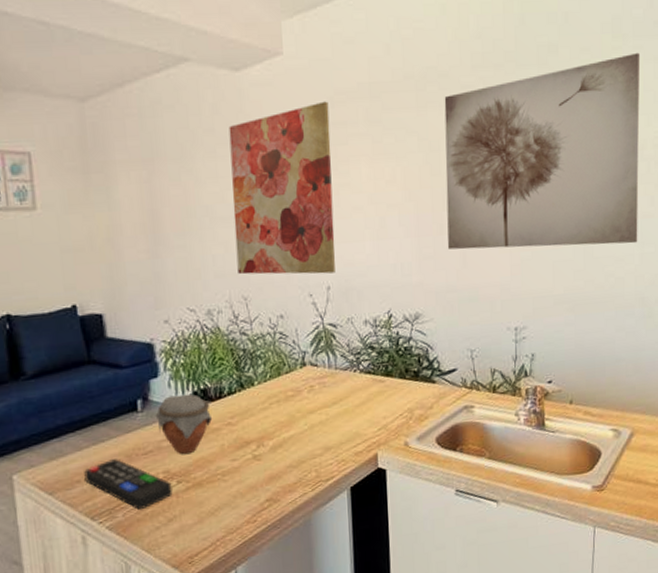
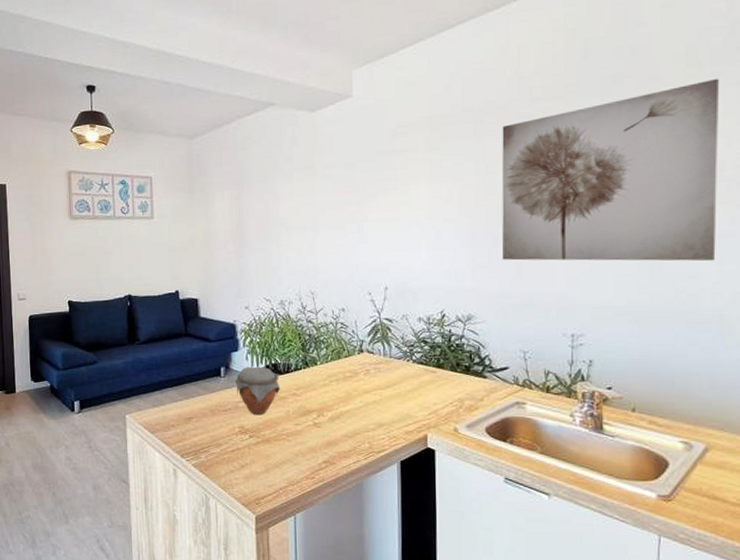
remote control: present [84,459,173,509] -> none [178,412,245,454]
wall art: present [229,101,335,275] -> none [304,133,394,276]

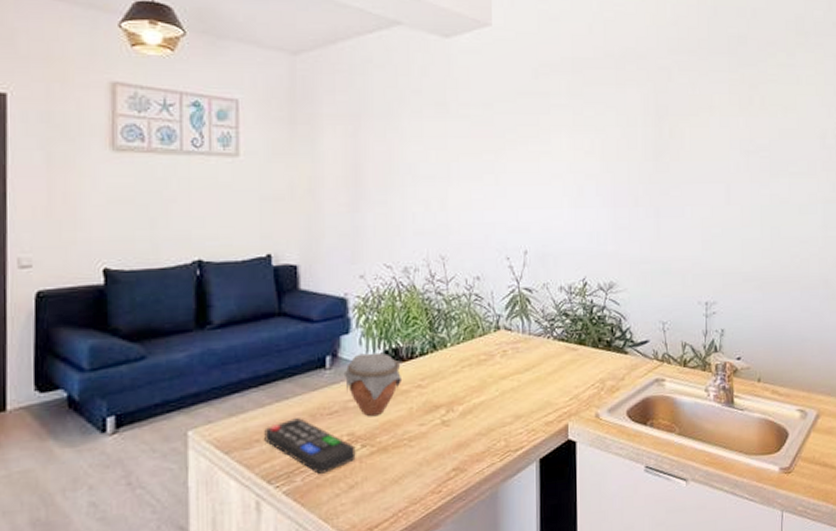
remote control: none [178,412,245,454] -> present [264,418,356,474]
wall art: present [501,78,720,261] -> none [642,49,822,227]

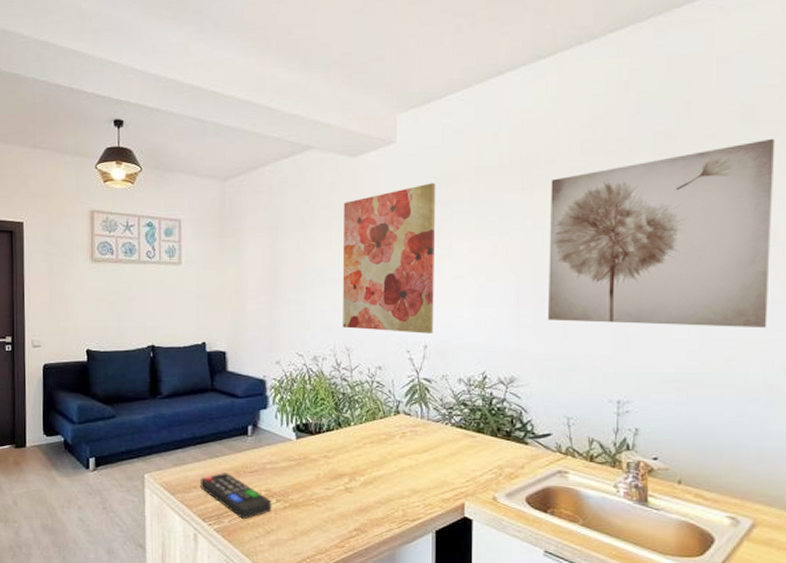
jar: present [343,352,403,416] -> none [262,426,312,477]
wall art: none [436,72,534,238] -> present [342,183,436,334]
wall art: none [642,49,822,227] -> present [547,138,776,329]

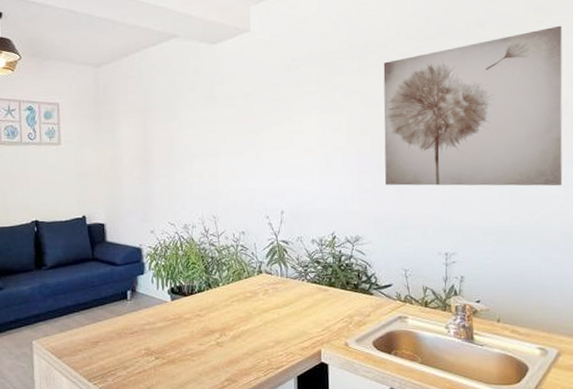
remote control: present [200,473,272,519] -> none [85,335,151,377]
wall art: present [342,183,436,334] -> none [206,66,289,201]

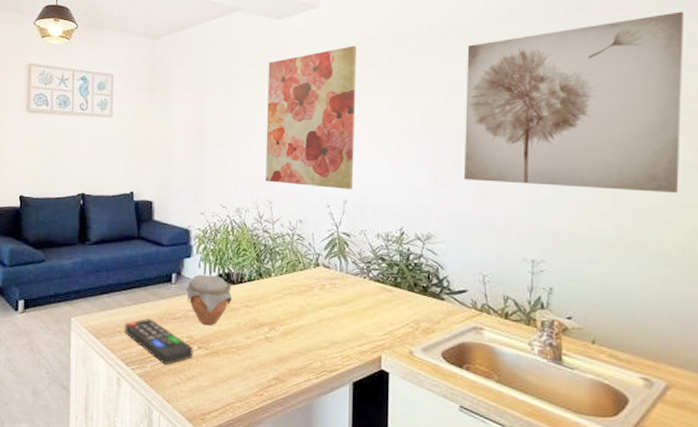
remote control: none [85,335,151,377] -> present [125,319,193,365]
jar: none [140,289,185,336] -> present [185,274,233,325]
wall art: none [206,66,289,201] -> present [265,45,357,189]

